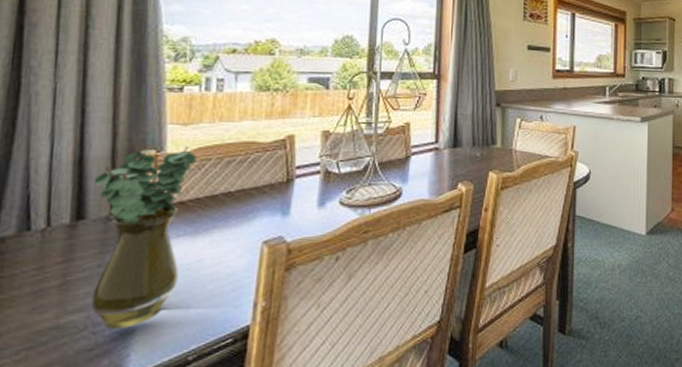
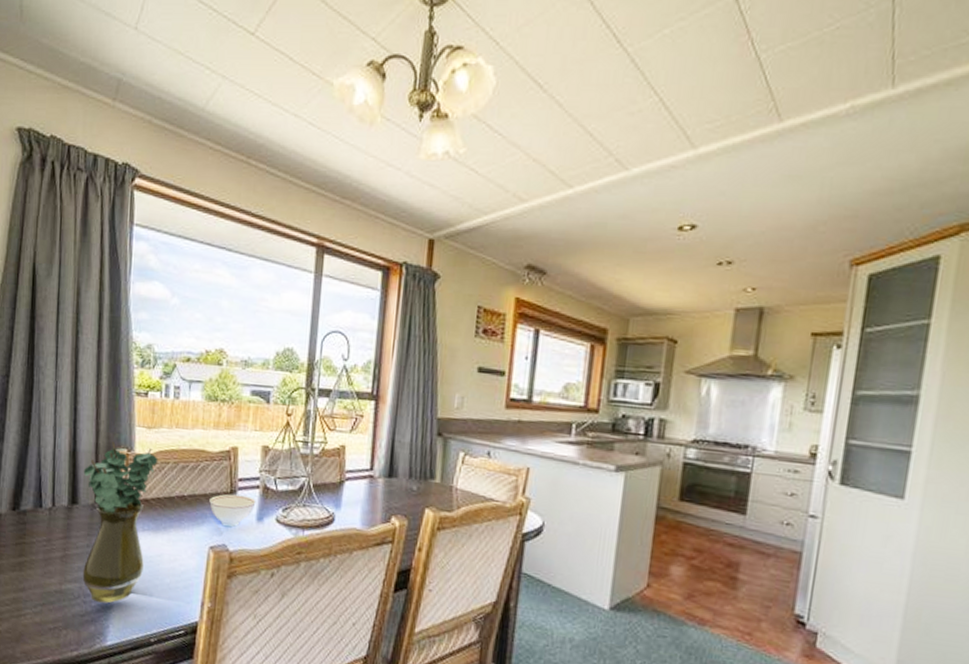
bowl: none [262,183,317,218] -> present [209,494,256,528]

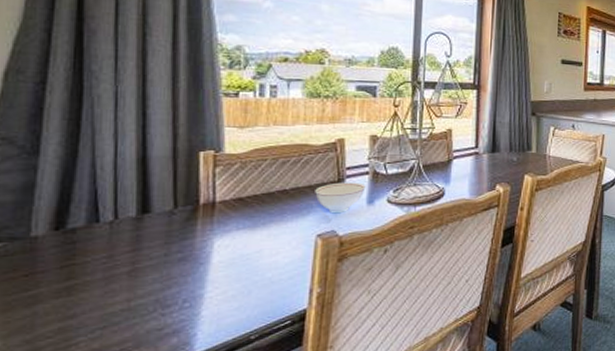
vase: present [82,442,158,603] -> none [156,144,254,312]

